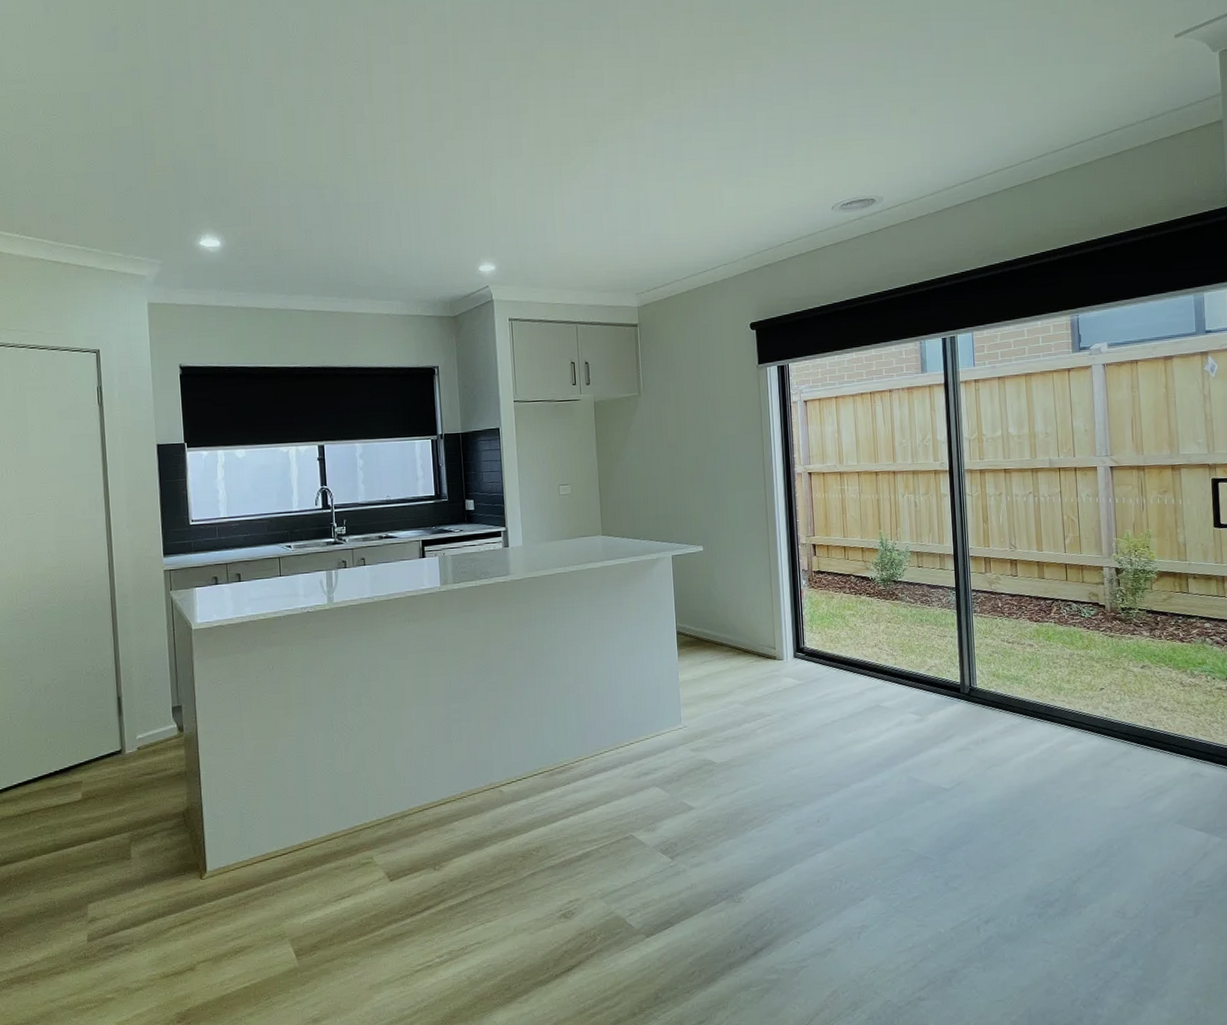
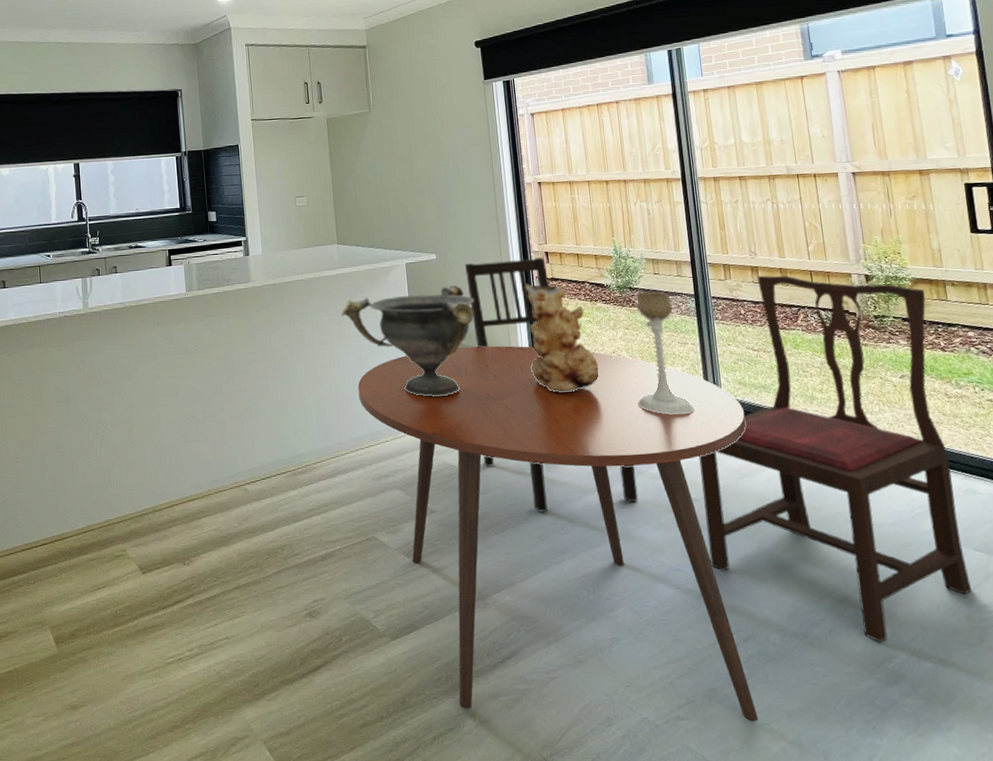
decorative bowl: none [604,578,740,693] -> present [341,285,475,397]
dining table: none [619,640,997,1002] -> present [358,345,758,722]
dining chair: none [732,550,893,806] -> present [465,257,639,513]
vase: none [791,576,860,687] -> present [525,283,599,393]
candle holder: none [896,584,950,708] -> present [636,291,695,415]
dining chair: none [951,568,1192,920] -> present [698,275,973,643]

